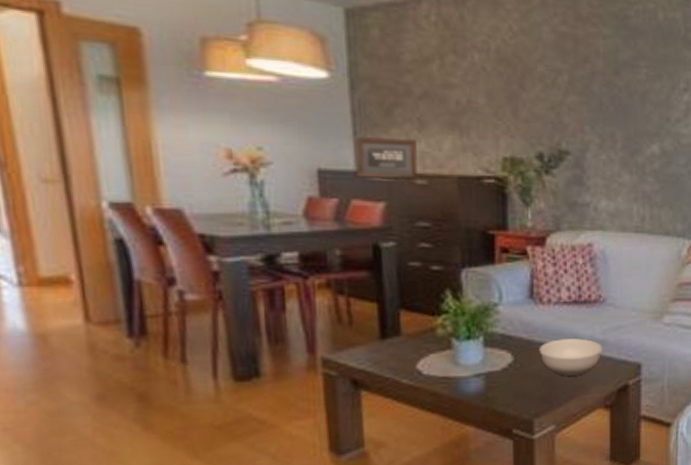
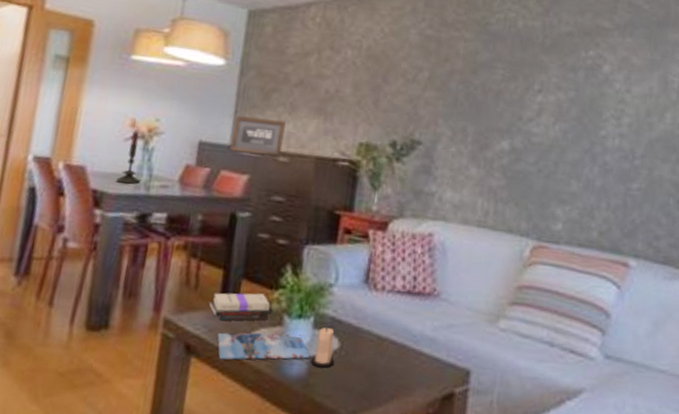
candle: none [226,163,256,224] -> present [116,131,140,185]
books: none [369,321,438,353] -> present [209,293,272,321]
magazine: none [384,354,486,389] -> present [217,332,310,360]
candle: none [487,344,511,382] -> present [311,327,335,368]
bowl: present [539,338,603,376] -> none [366,330,432,374]

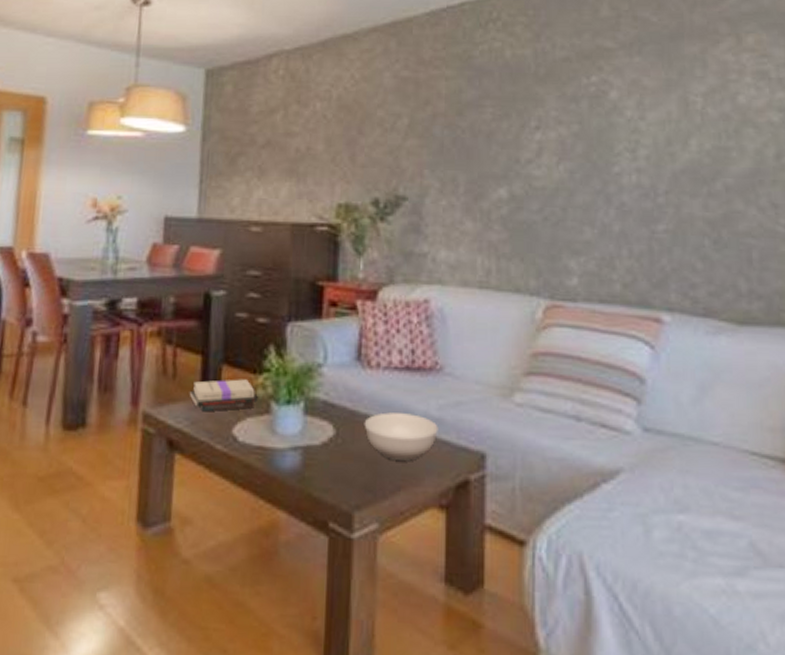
candle: present [116,131,140,185] -> none [81,211,106,269]
magazine: present [217,332,310,360] -> none [201,421,304,455]
picture frame: present [230,115,286,156] -> none [198,185,255,226]
candle: present [311,327,335,368] -> none [305,412,331,459]
bowl: none [366,330,432,374] -> present [364,412,438,461]

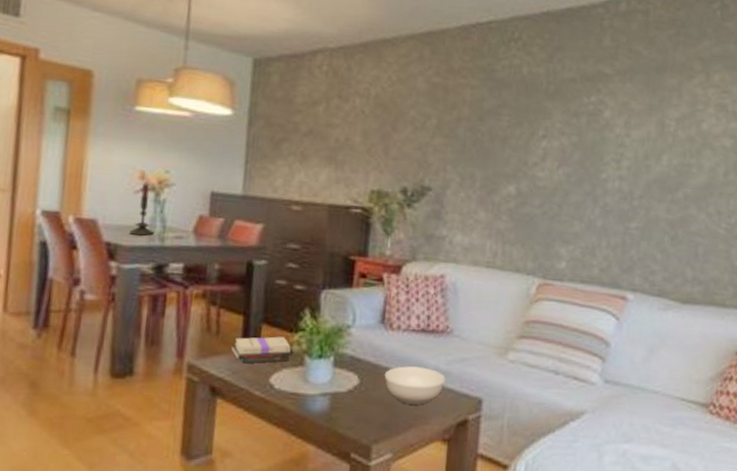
candle: none [81,211,106,269] -> present [129,183,154,236]

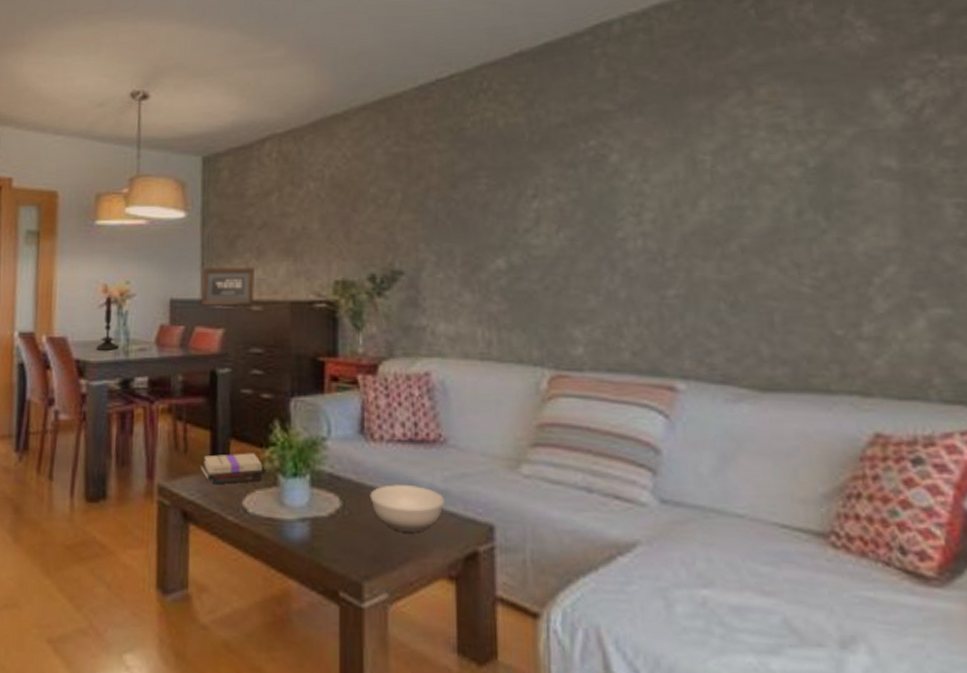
picture frame: none [242,166,297,205] -> present [201,267,254,305]

